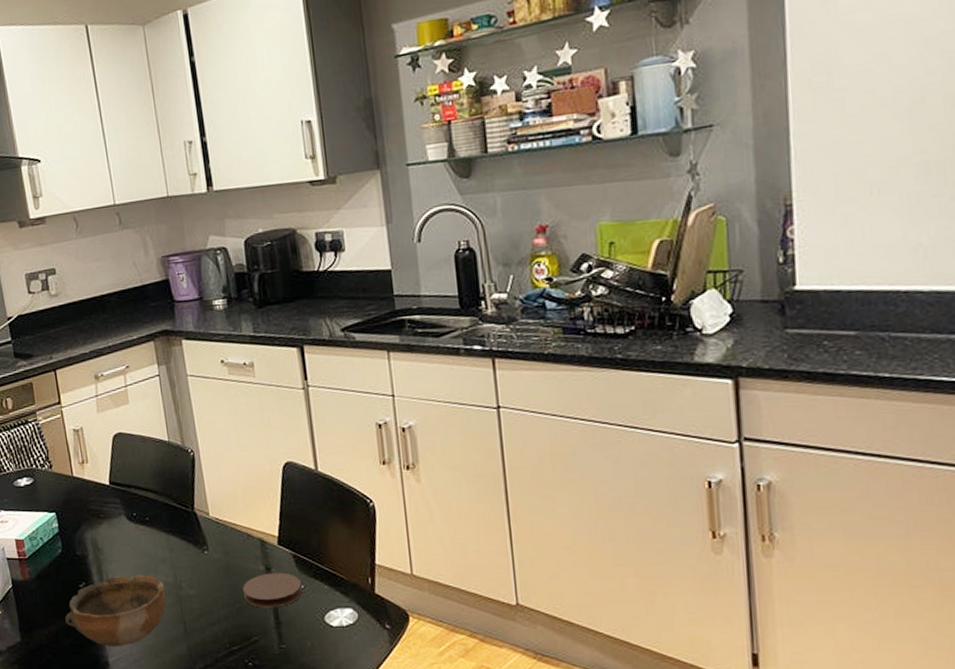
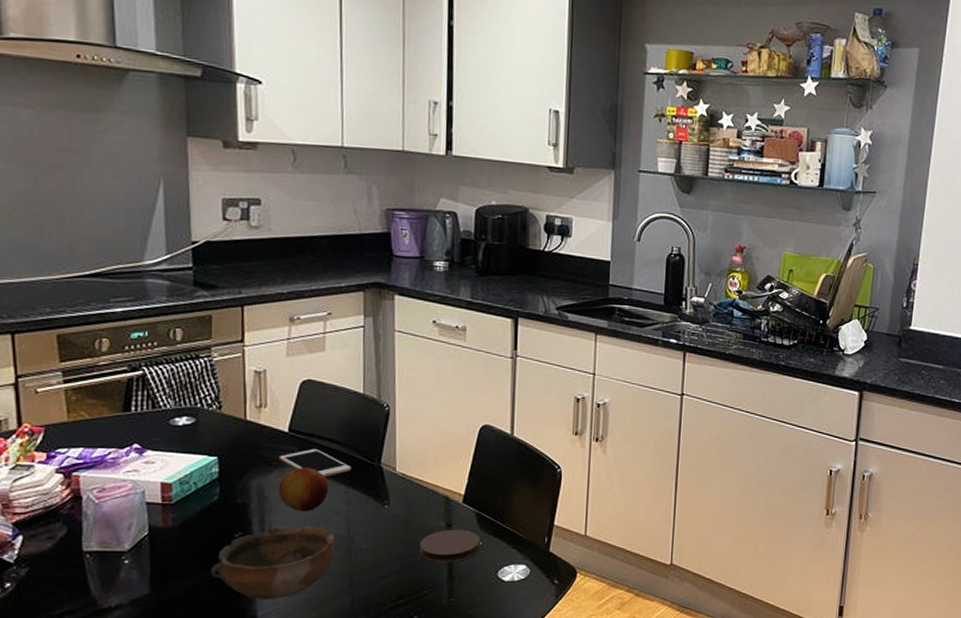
cell phone: none [105,498,169,527] -> present [278,448,351,478]
fruit: none [108,517,153,561] -> present [278,467,329,512]

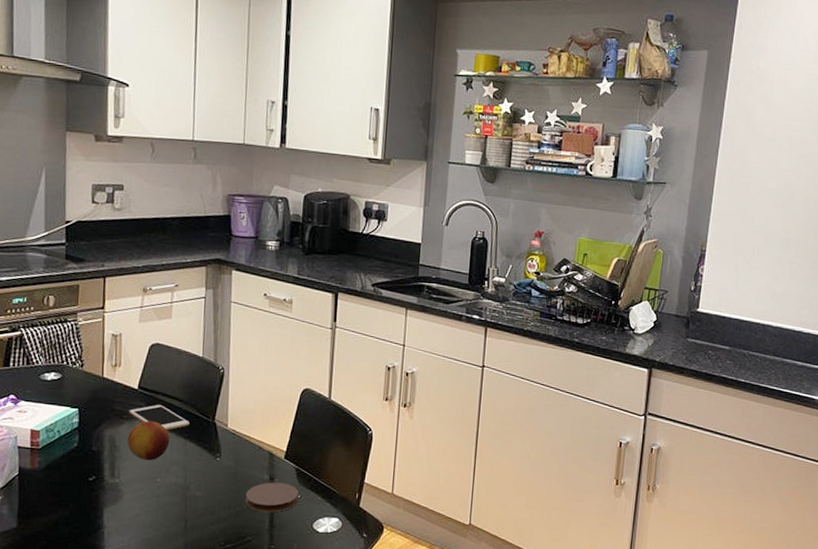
bowl: present [211,526,335,599] -> none [68,473,174,538]

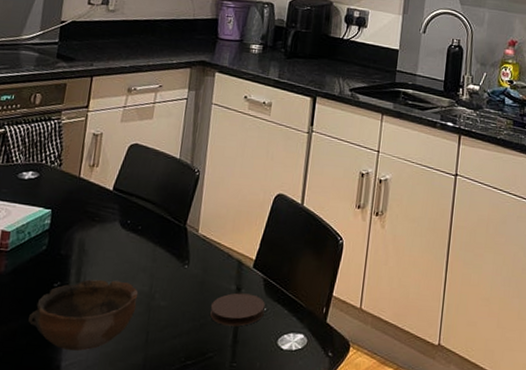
bowl: none [68,473,174,538] -> present [28,279,139,351]
fruit: present [127,421,170,461] -> none [96,224,140,267]
cell phone: present [129,404,190,431] -> none [101,207,161,235]

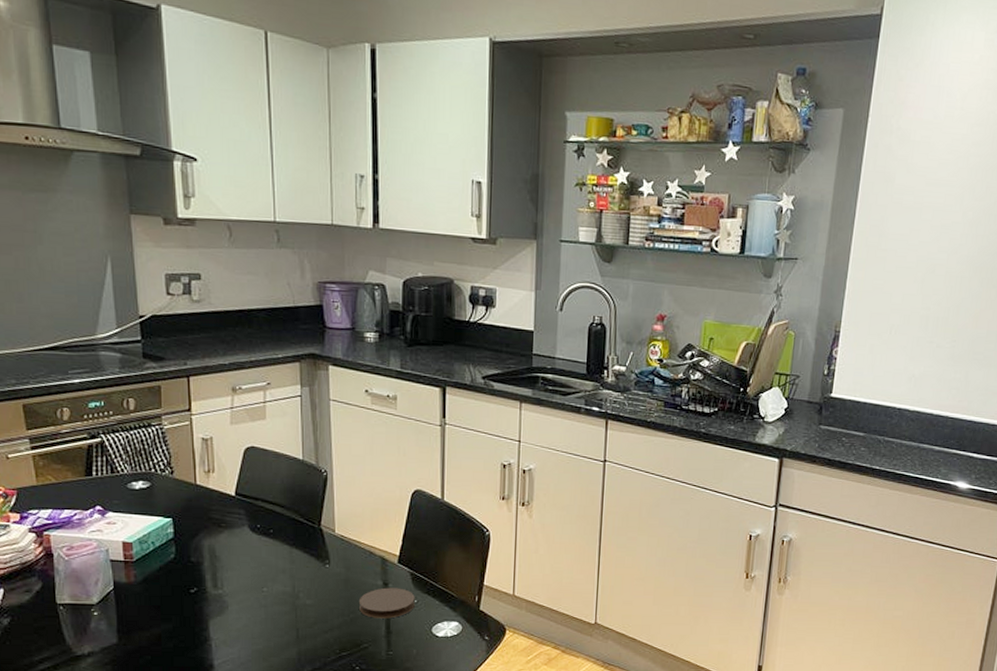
bowl: present [28,279,139,351] -> none [171,583,281,650]

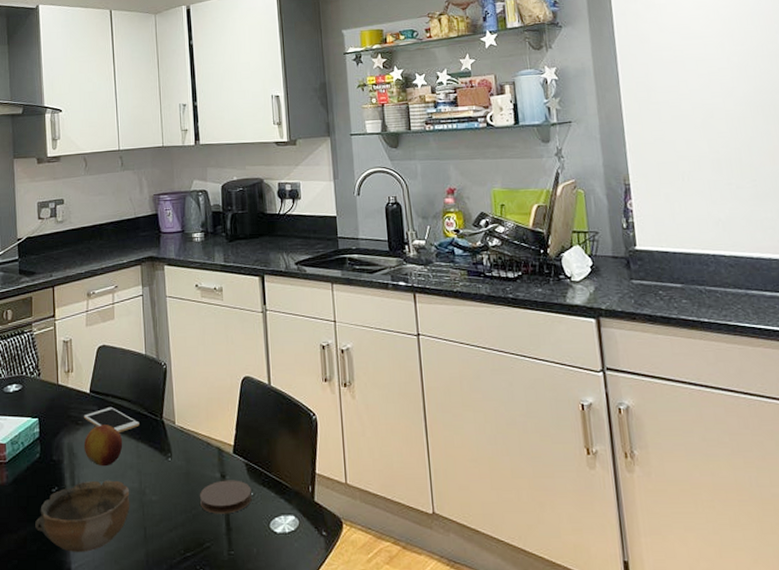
bowl: none [171,583,281,650] -> present [35,480,130,552]
cell phone: none [227,511,294,538] -> present [83,406,139,434]
fruit: none [227,529,274,570] -> present [83,425,123,467]

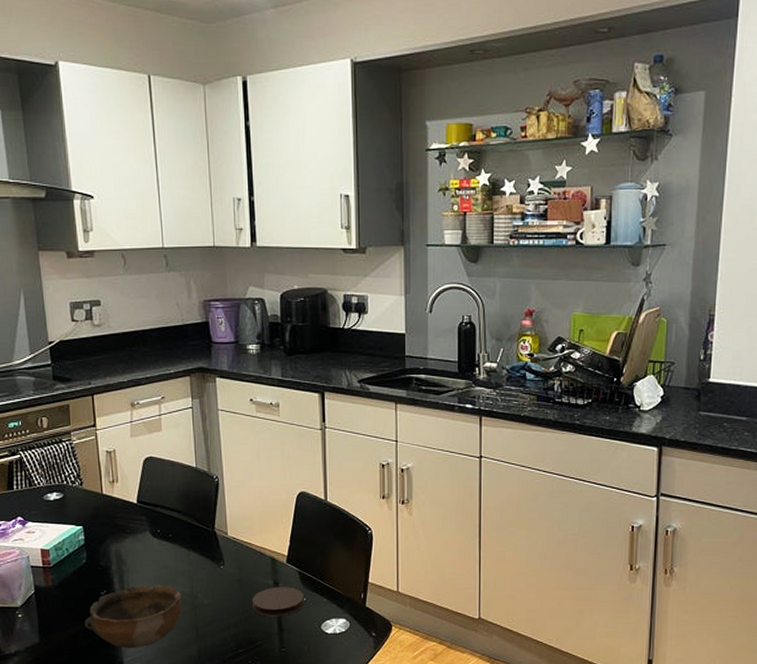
cell phone: present [83,406,139,434] -> none [131,517,190,542]
fruit: present [83,425,123,467] -> none [132,534,174,573]

